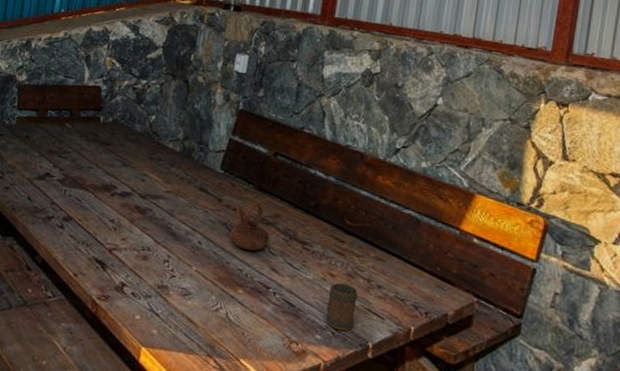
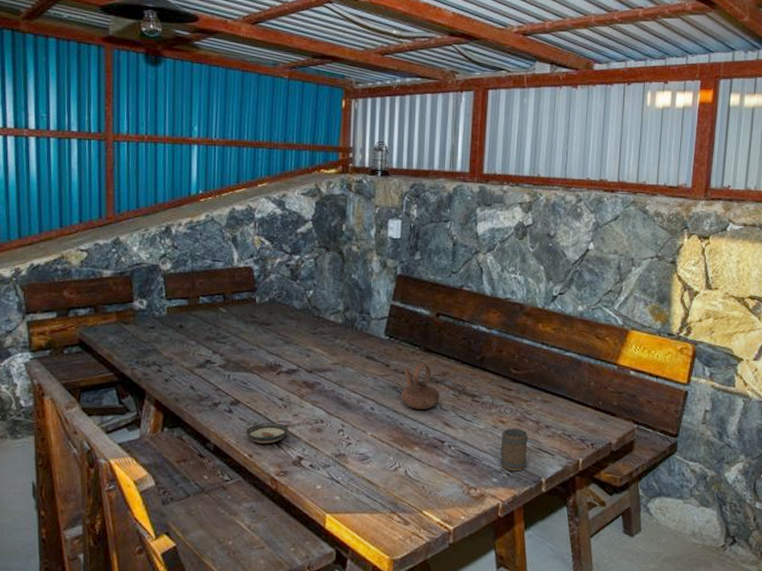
saucer: none [74,243,115,265] -> present [246,423,288,443]

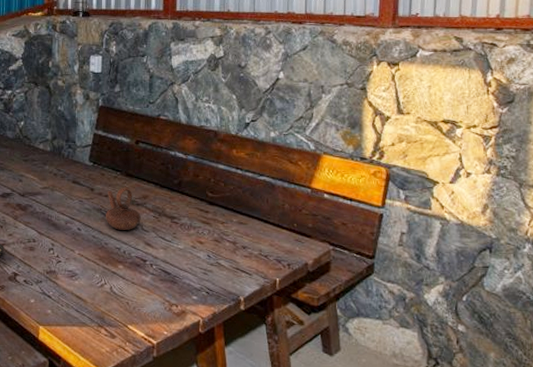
mug: present [500,429,528,472] -> none [199,249,225,290]

